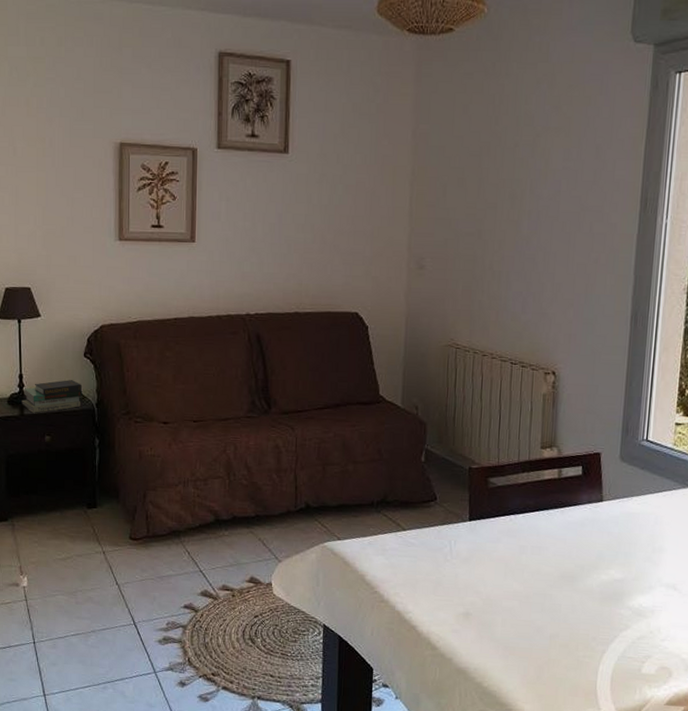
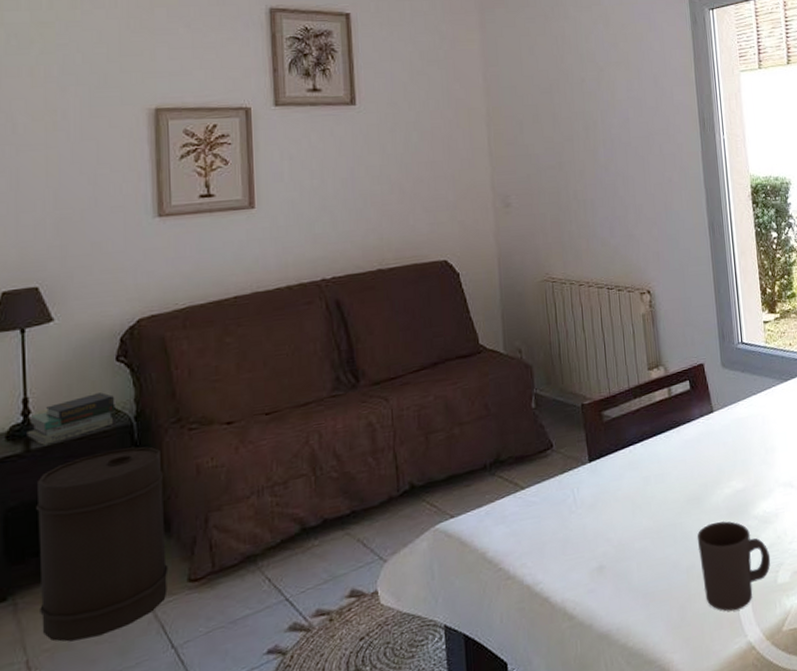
basket: none [27,426,116,562] -> present [36,446,169,642]
mug: none [564,603,639,684] -> present [697,521,771,611]

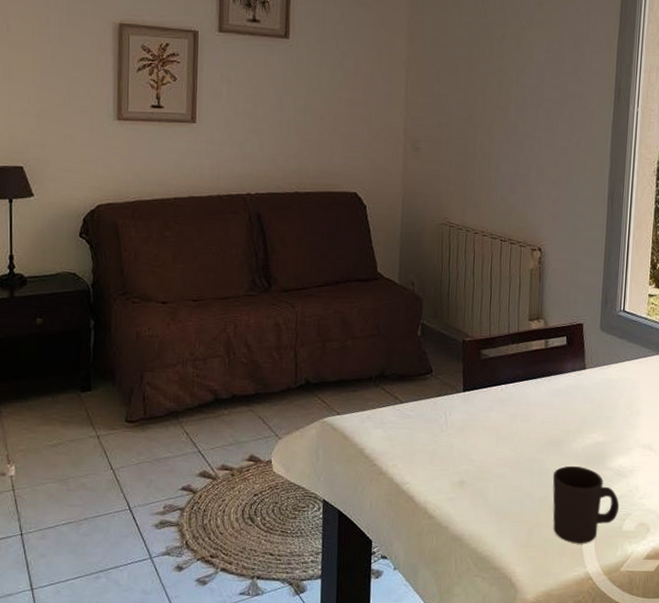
books: present [27,392,116,445] -> none [11,260,78,295]
basket: present [36,446,169,642] -> none [17,308,112,448]

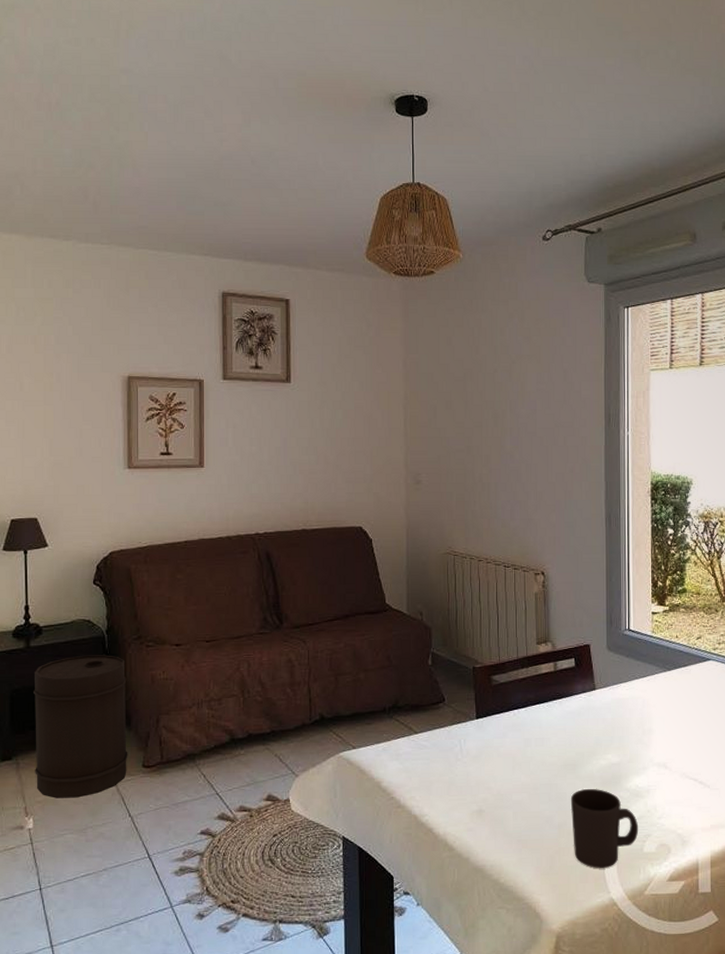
basket: none [17,308,112,448] -> present [33,655,128,798]

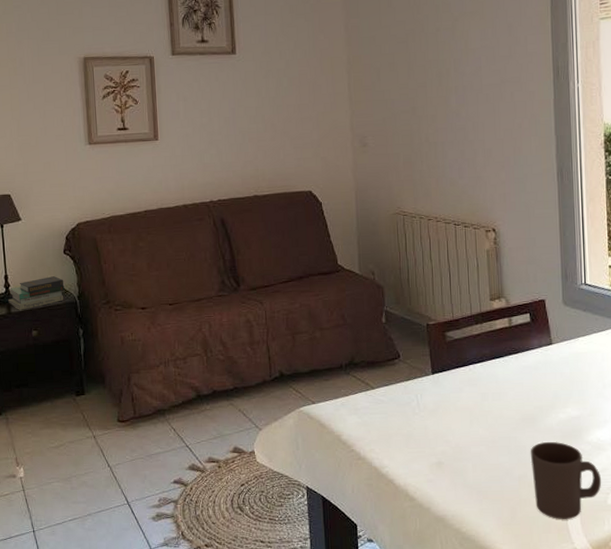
books: none [27,608,92,644] -> present [8,276,65,310]
basket: present [33,655,128,798] -> none [17,319,104,450]

